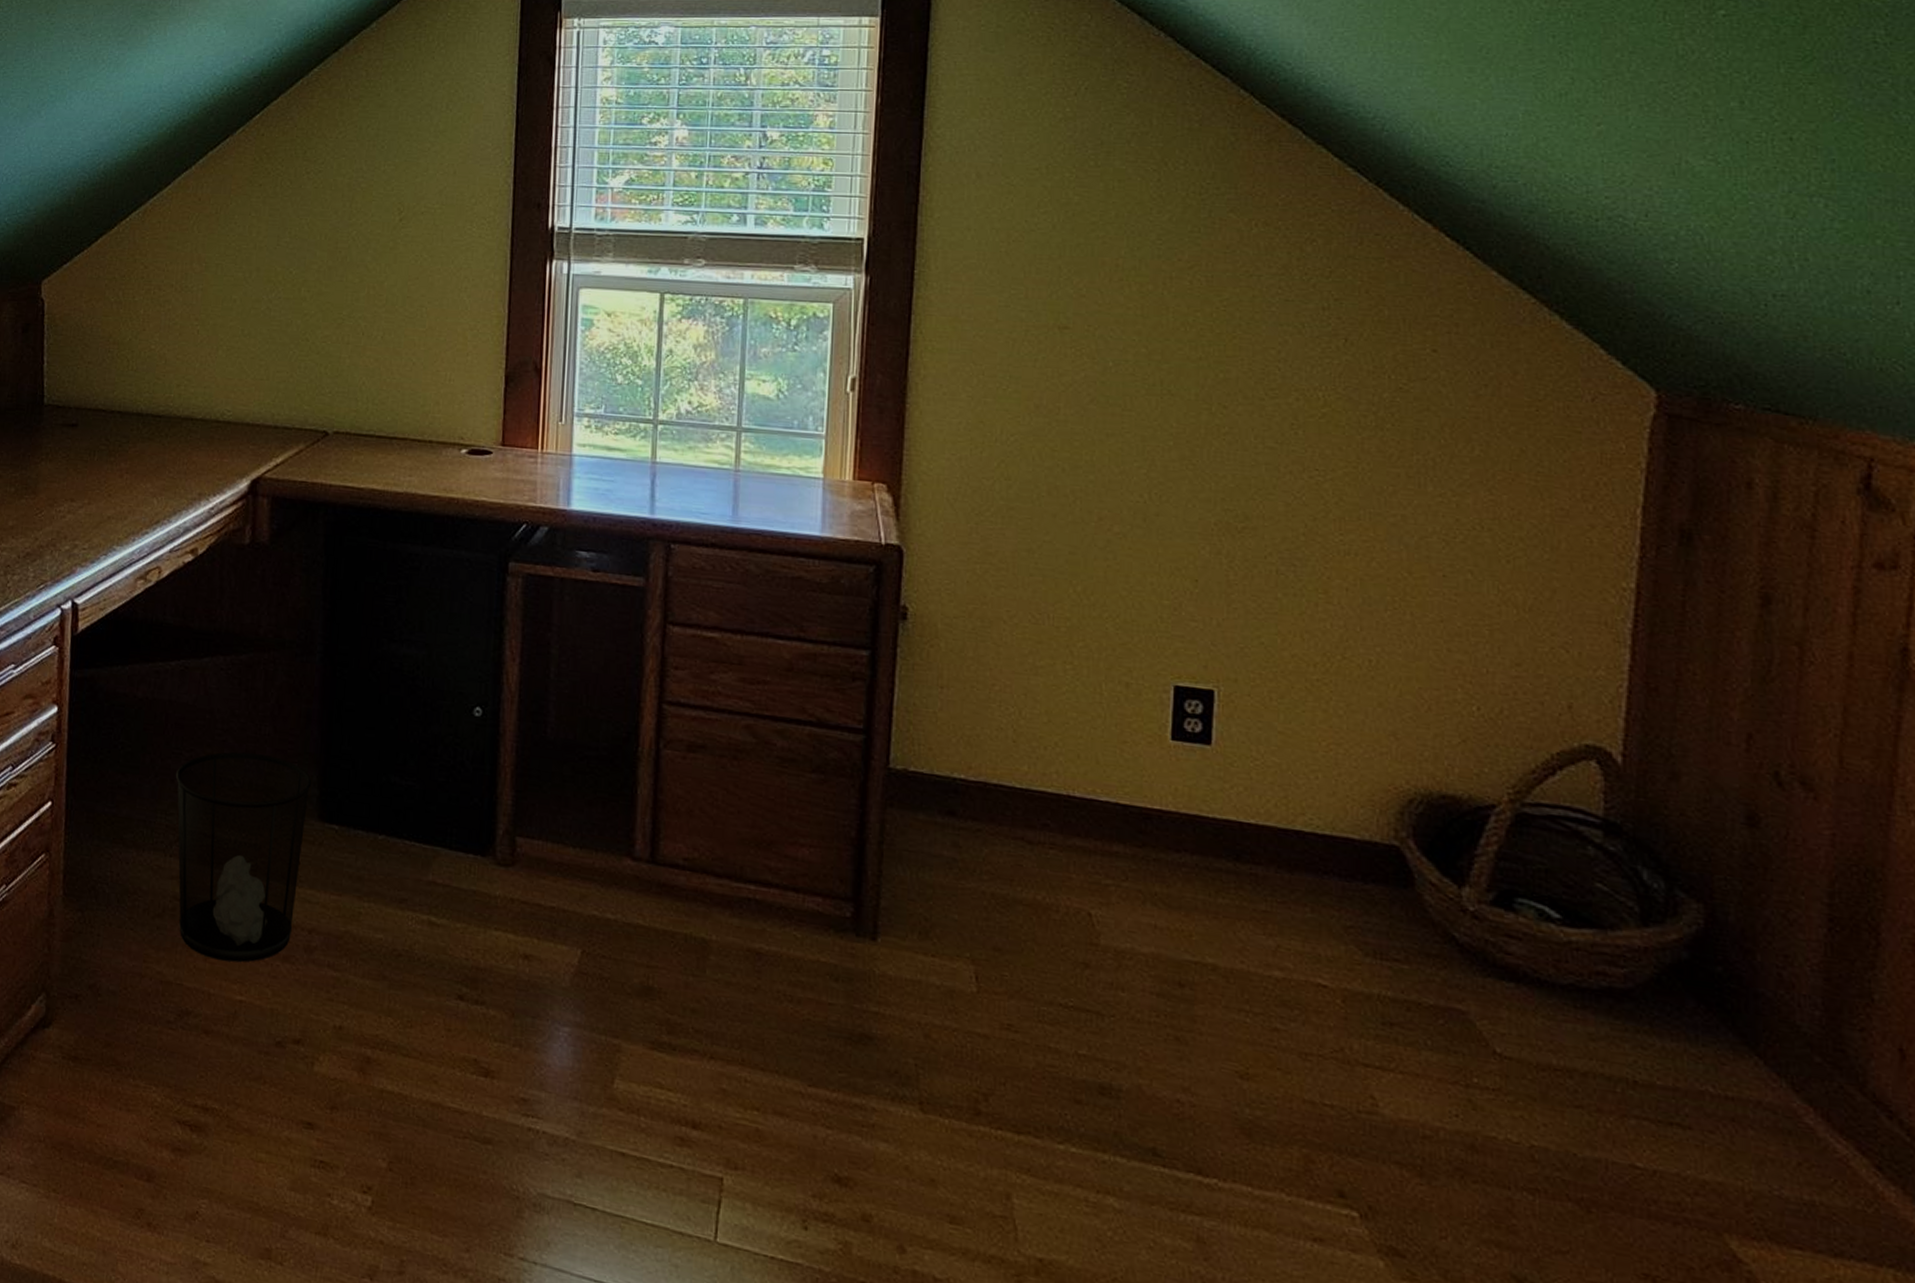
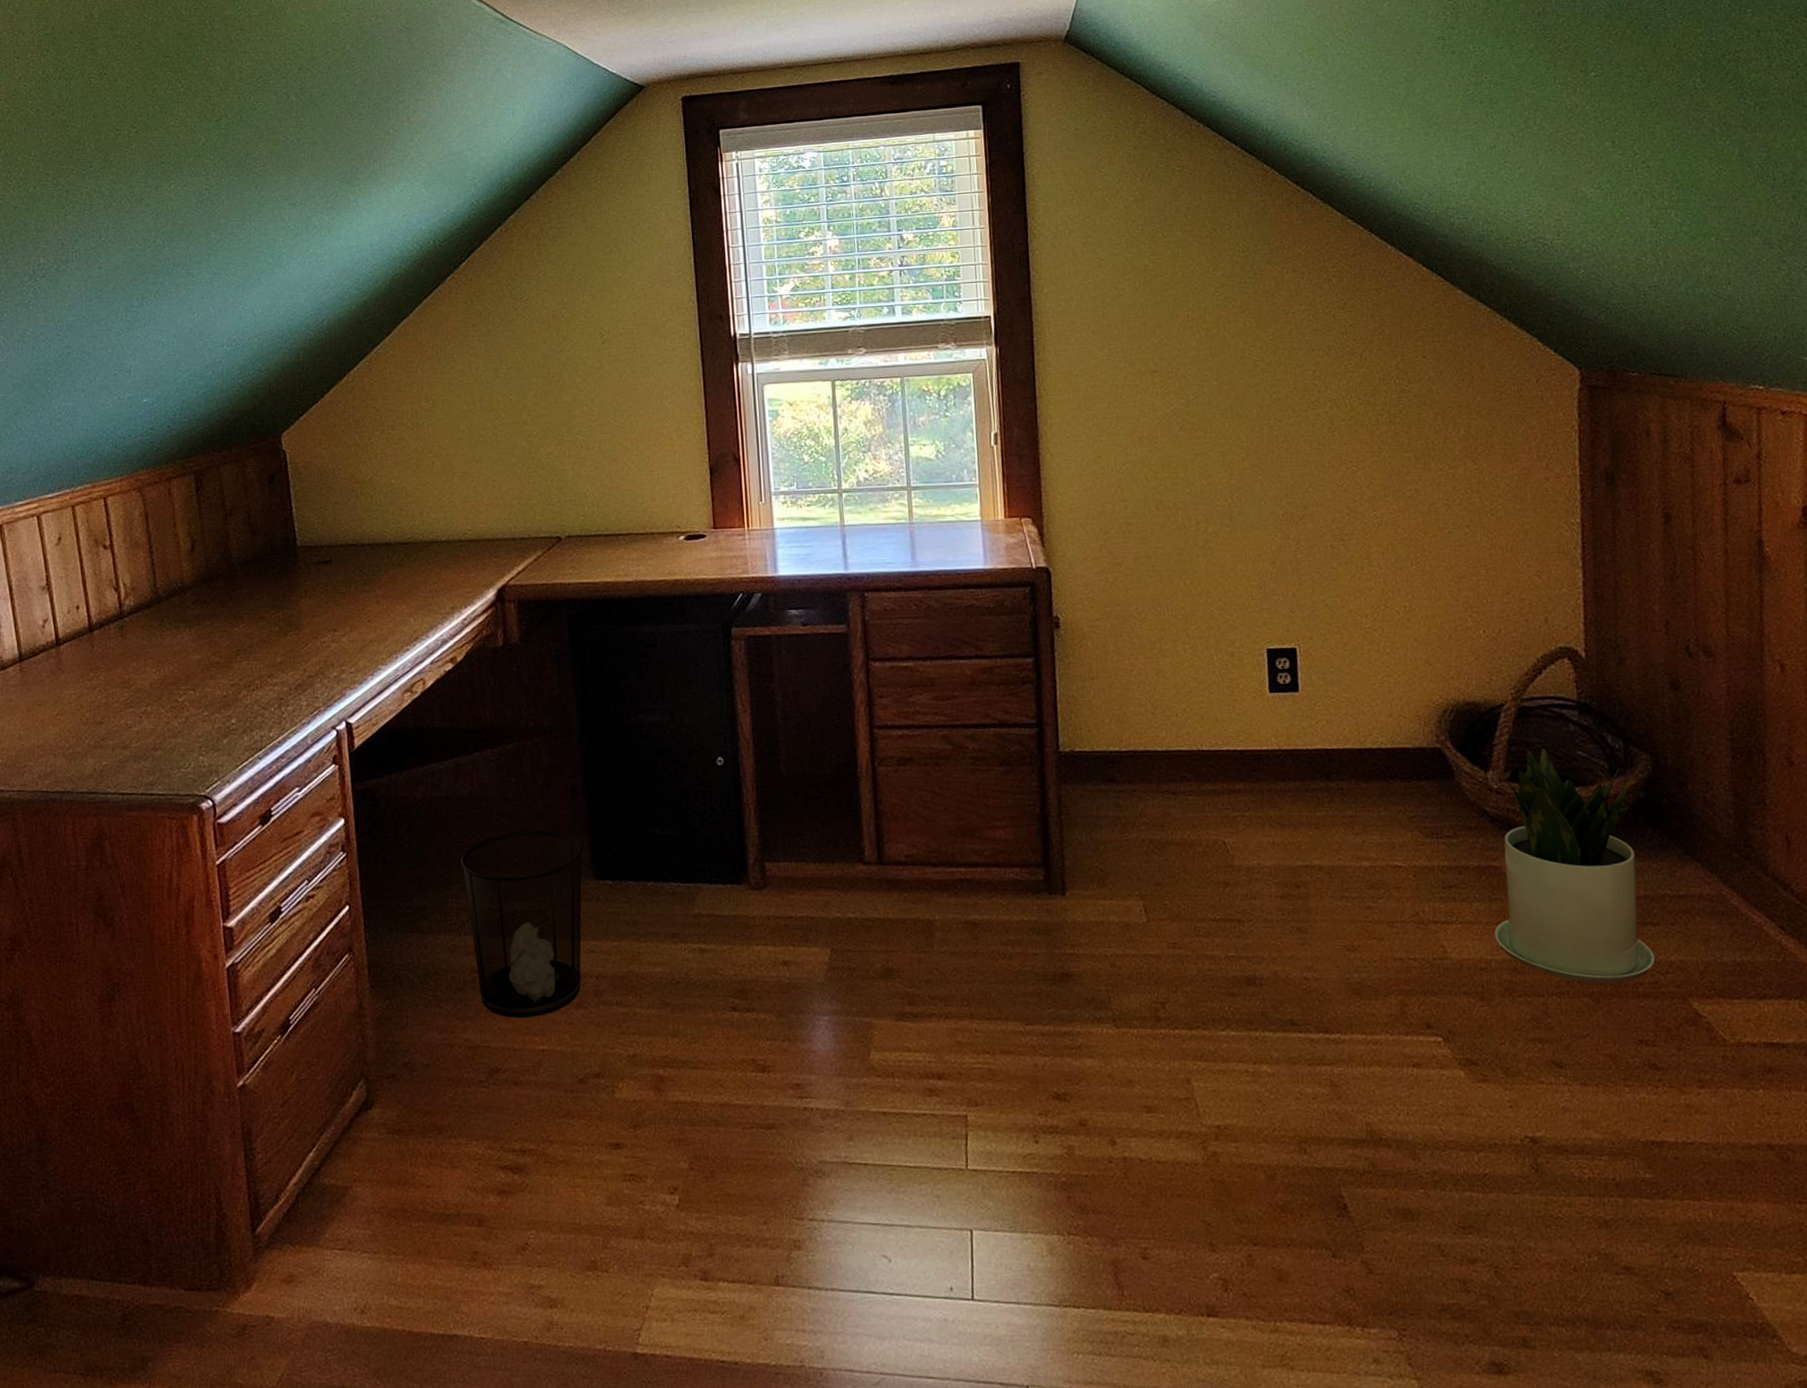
planter: none [1448,868,1680,1194] -> present [1494,748,1656,984]

